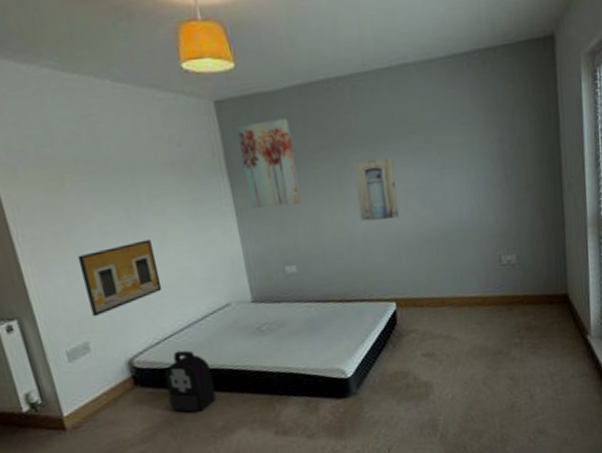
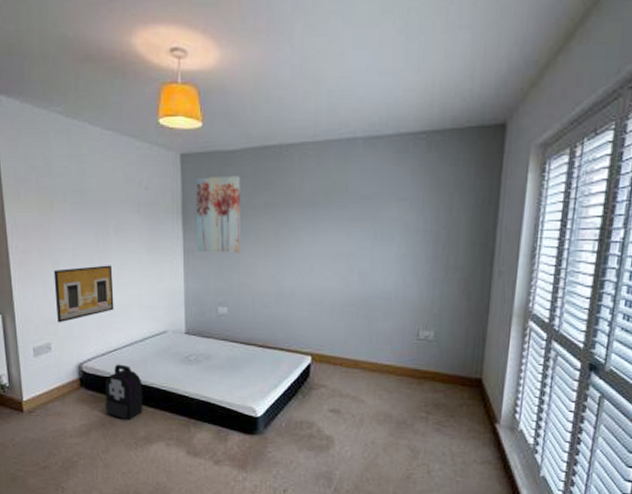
wall art: present [353,158,400,222] -> none [291,223,329,280]

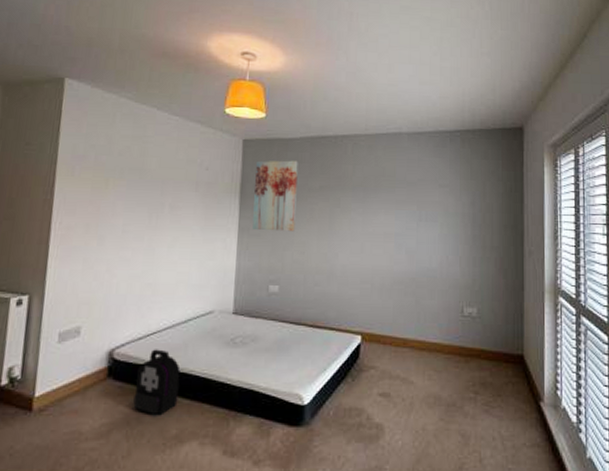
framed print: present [53,265,114,323] -> none [93,242,162,304]

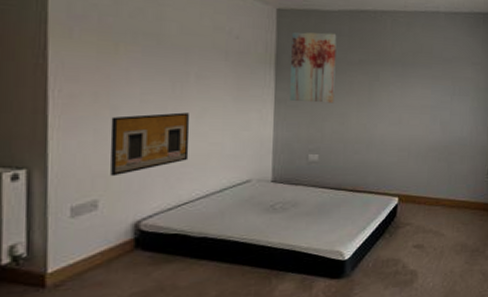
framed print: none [93,242,162,304] -> present [110,112,190,177]
backpack: present [133,349,181,416] -> none [167,218,219,281]

